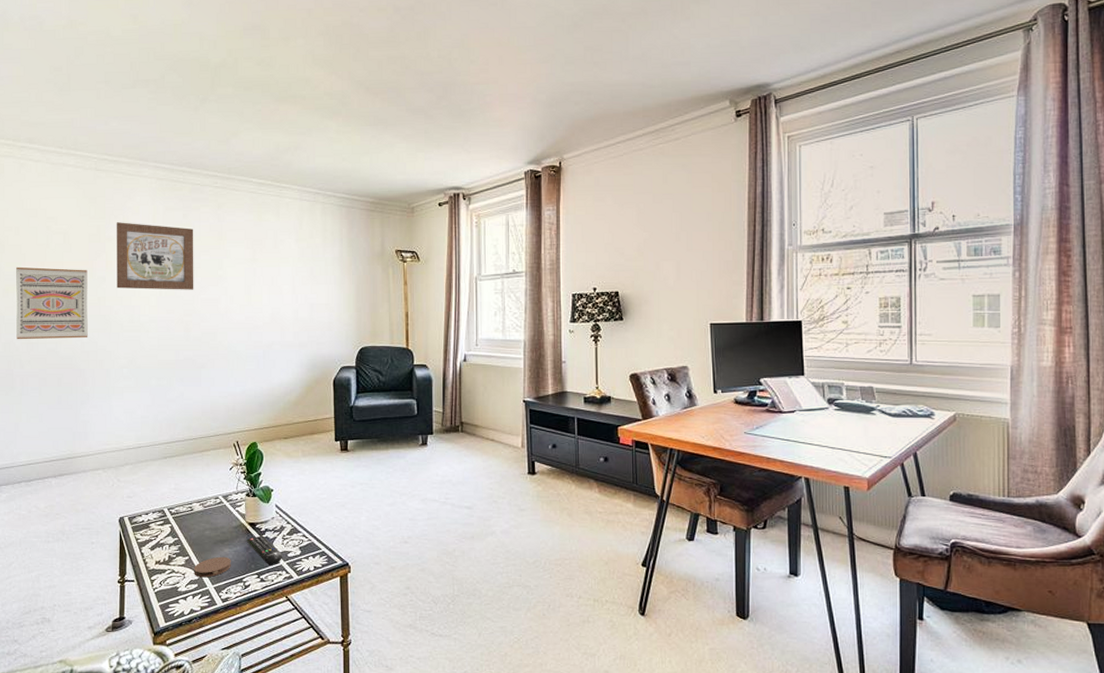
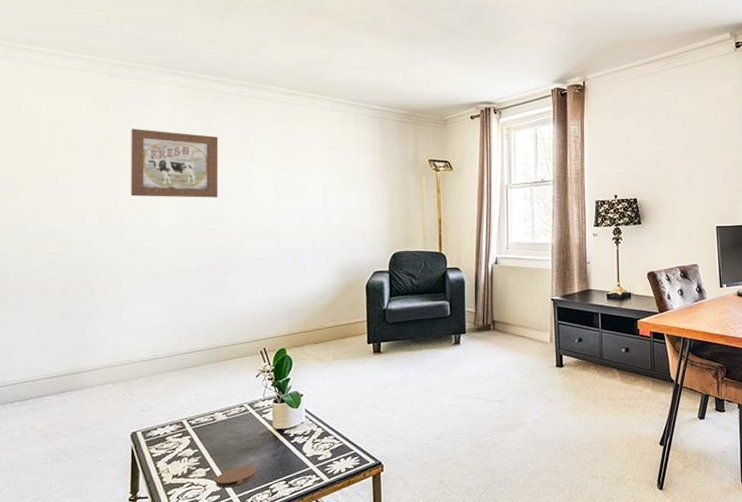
wall art: present [16,266,88,340] -> none [11,173,97,251]
remote control: present [246,535,282,565] -> none [274,441,312,470]

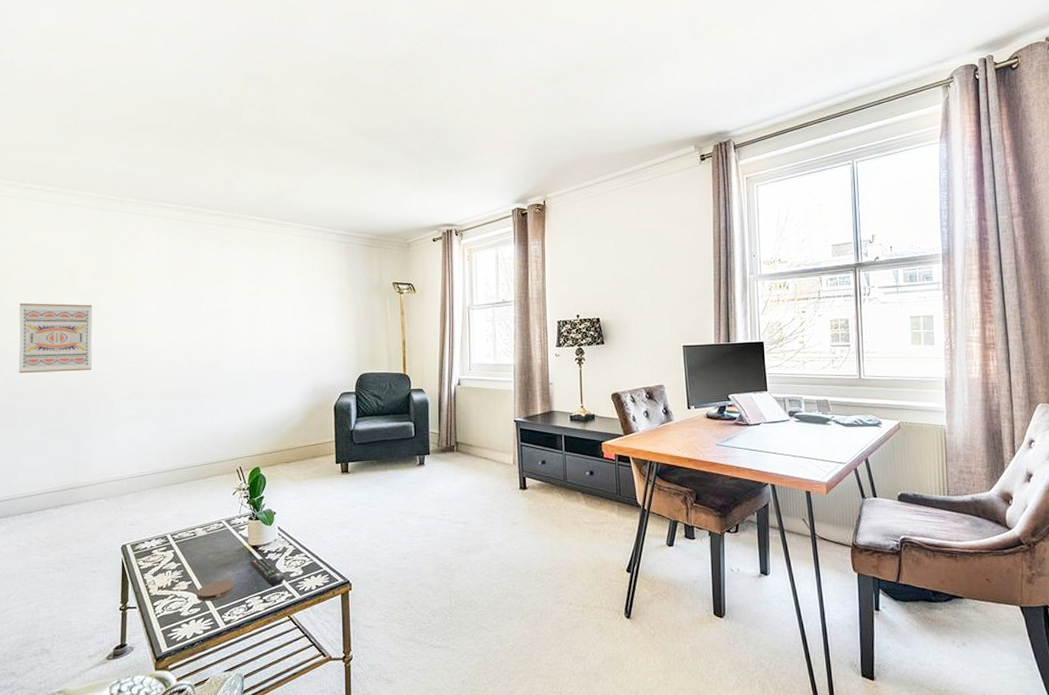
wall art: none [11,173,97,251] -> present [19,302,92,374]
wall art: present [131,129,218,198] -> none [121,259,198,323]
remote control: none [274,441,312,470] -> present [249,557,284,586]

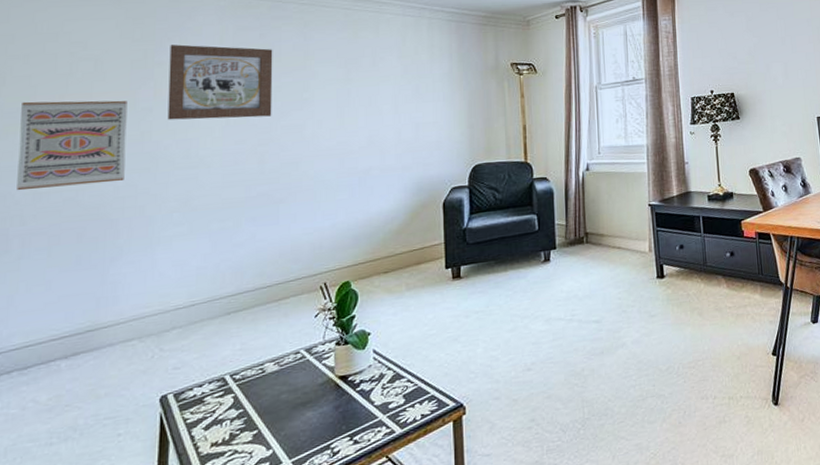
wall art: none [121,259,198,323] -> present [167,44,273,120]
coaster: present [196,579,234,601] -> none [264,421,315,454]
remote control: present [249,557,284,586] -> none [335,388,381,423]

